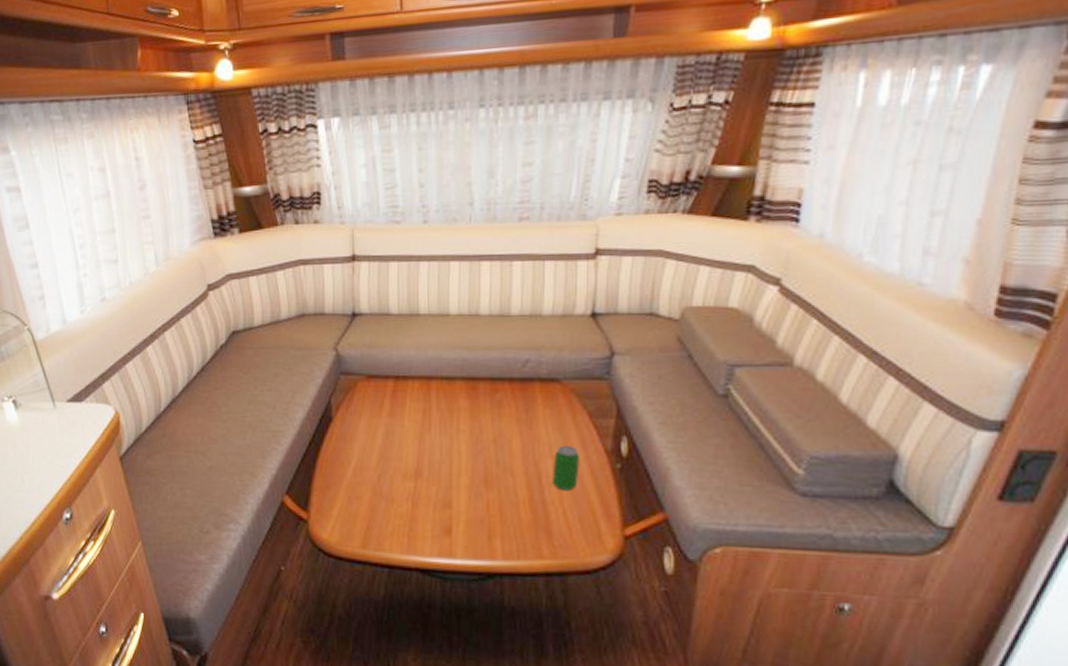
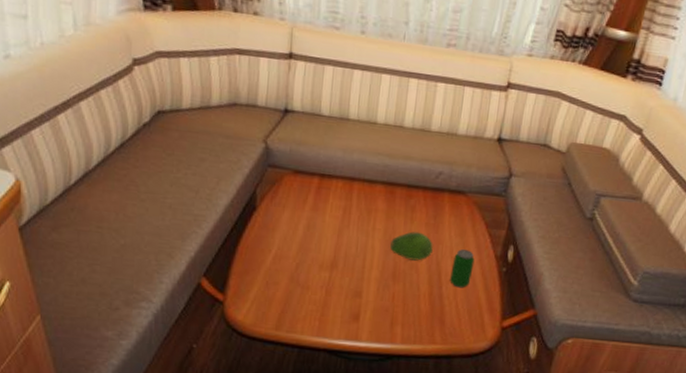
fruit: none [479,430,528,463] -> present [390,231,433,261]

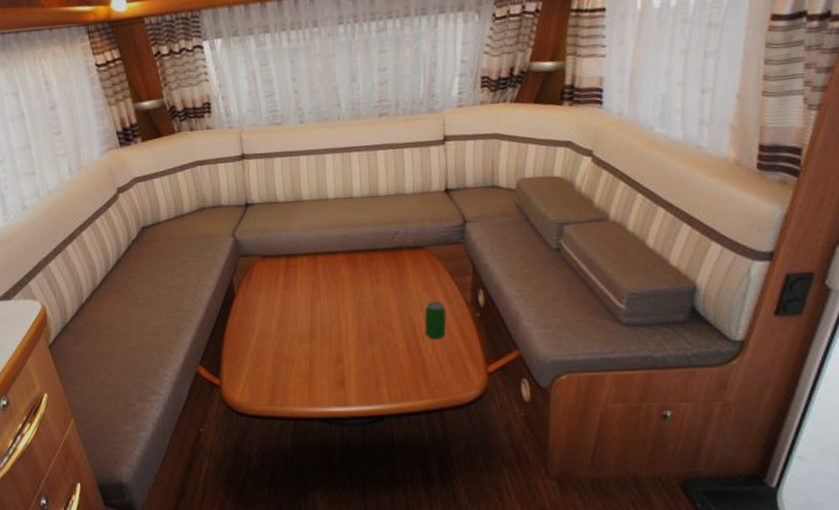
fruit: present [390,231,433,261] -> none [361,292,403,321]

